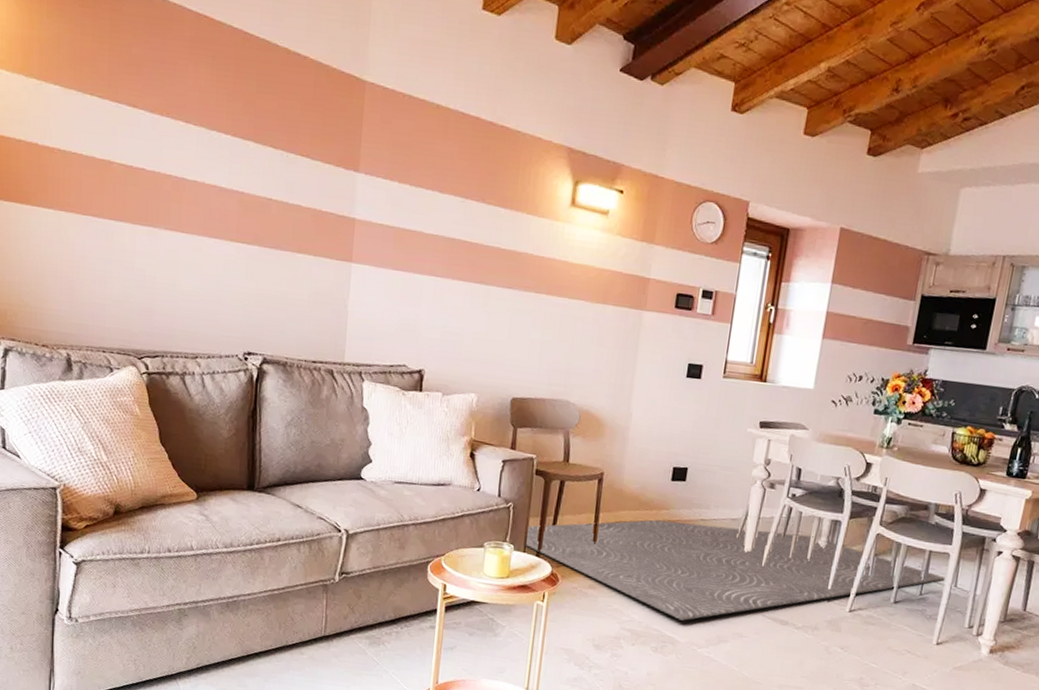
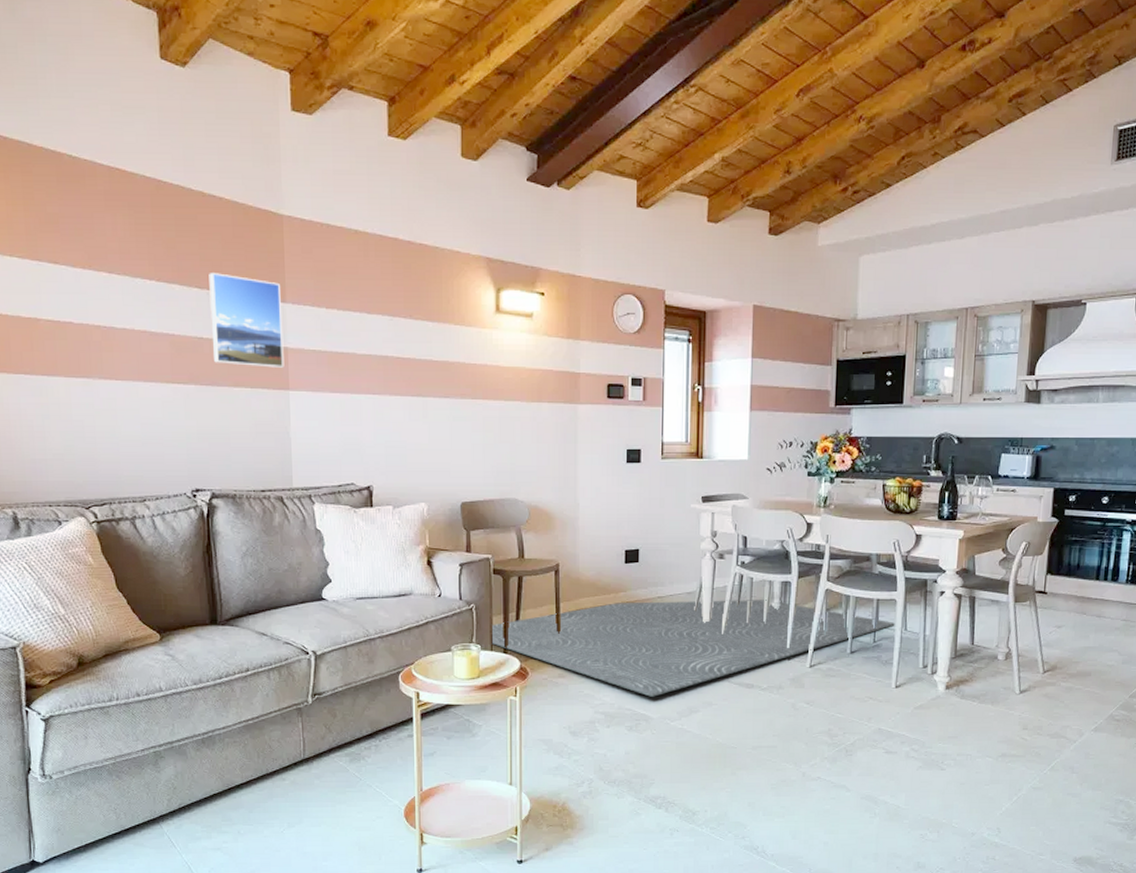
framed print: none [280,133,355,239] -> present [209,273,284,368]

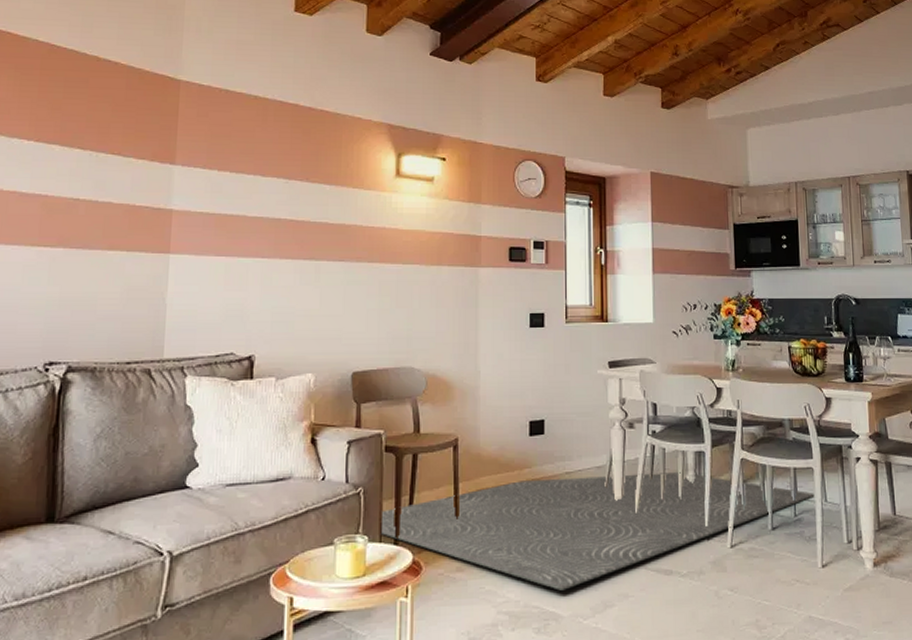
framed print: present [209,273,284,368] -> none [88,134,170,230]

